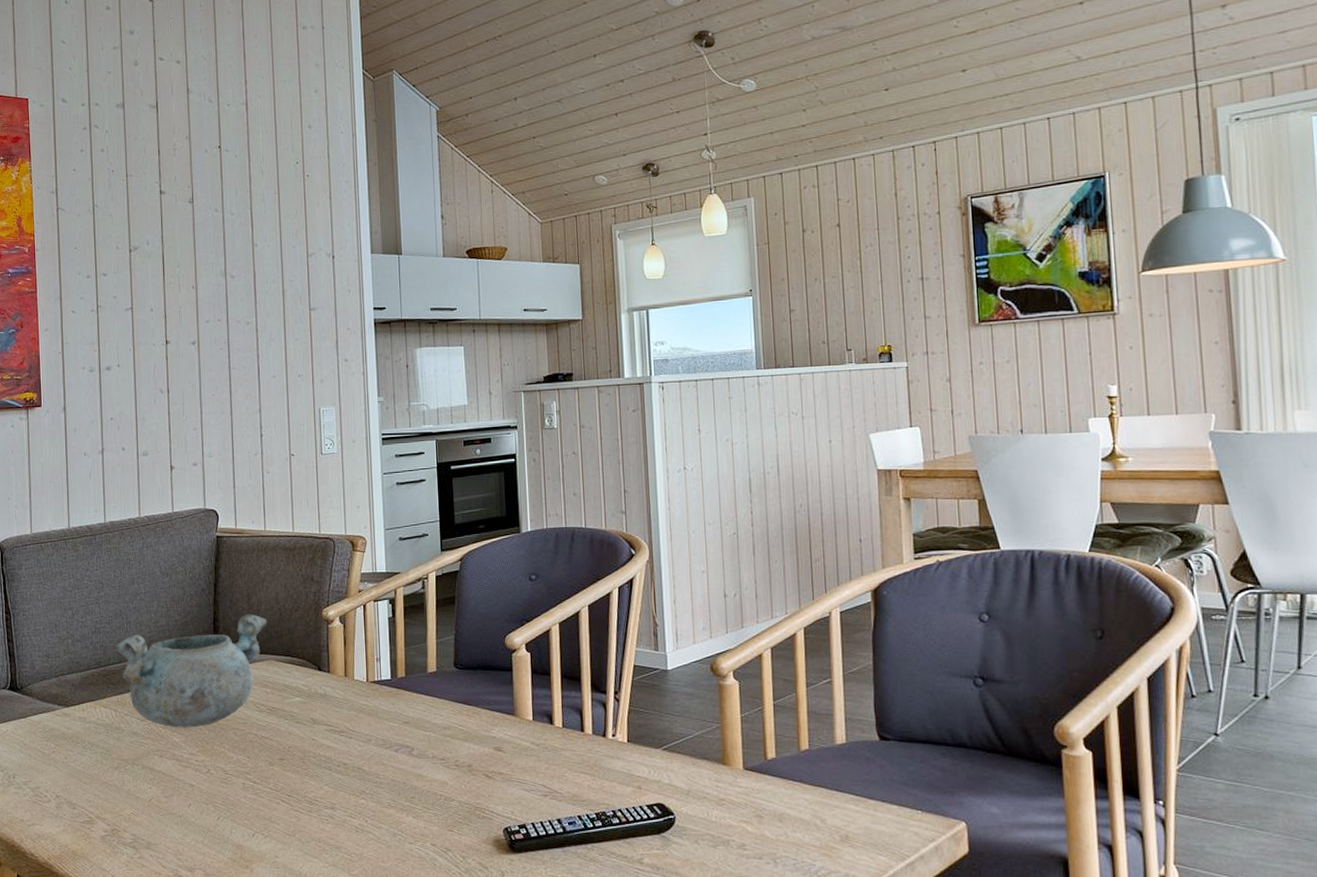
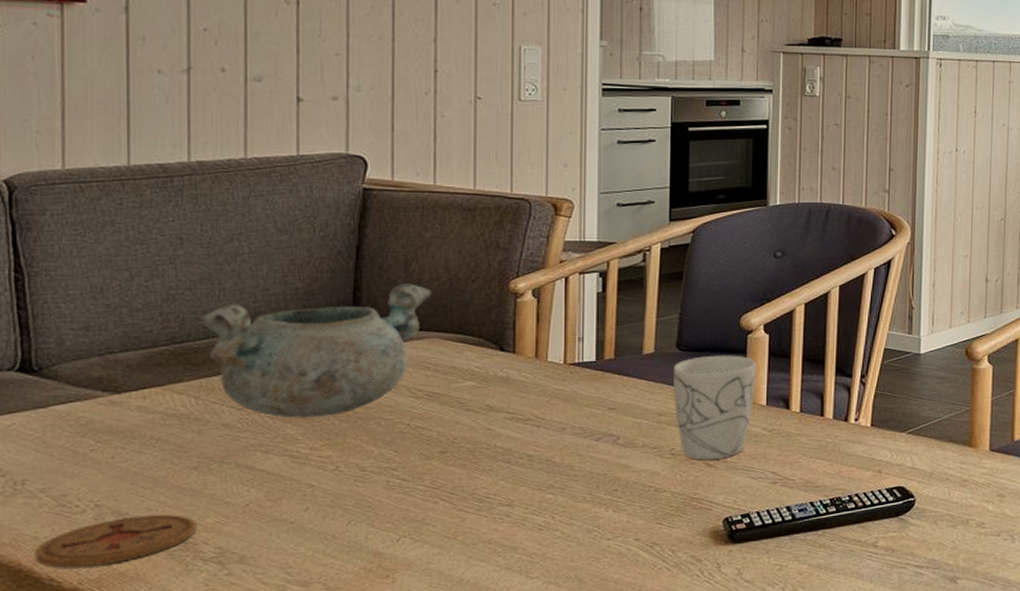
coaster: none [21,806,119,846] -> present [34,515,197,568]
mug: none [452,673,522,772] -> present [672,355,756,460]

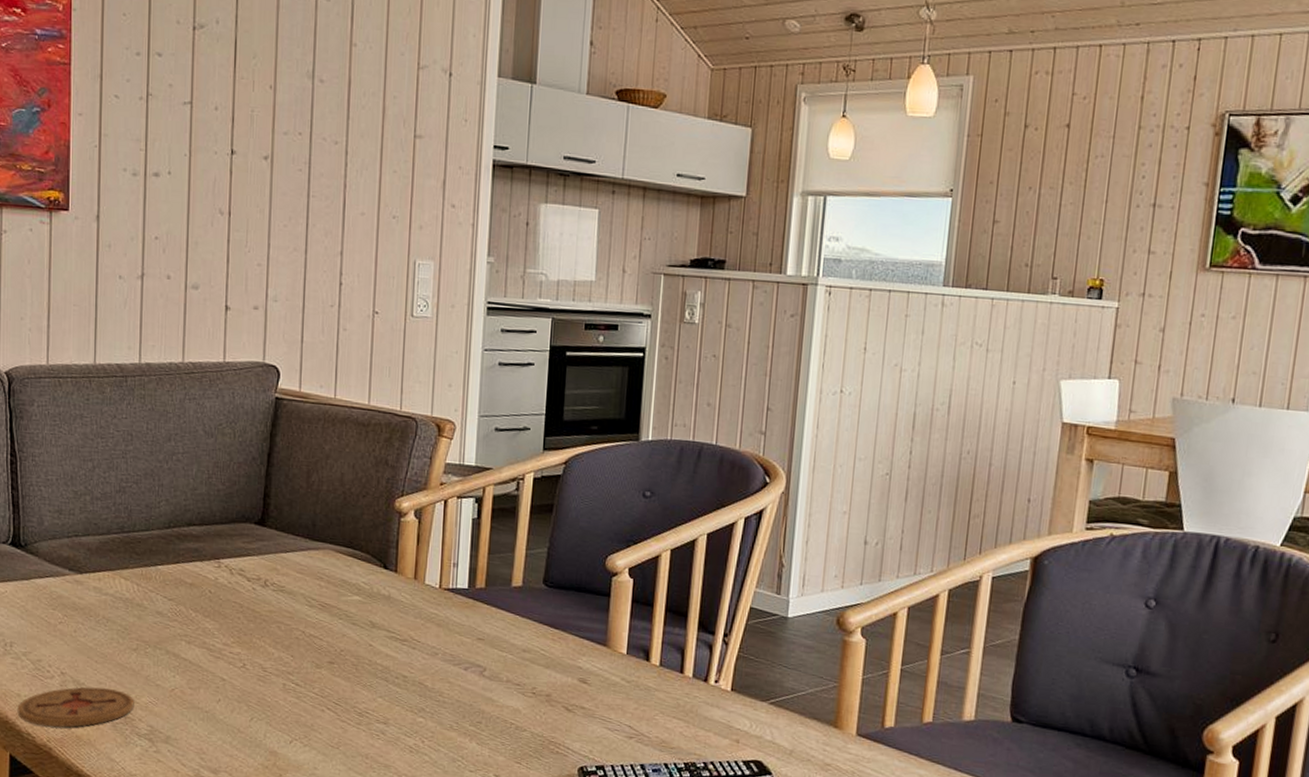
decorative bowl: present [200,284,432,418] -> none [143,493,328,616]
mug: present [672,355,756,460] -> none [538,595,619,705]

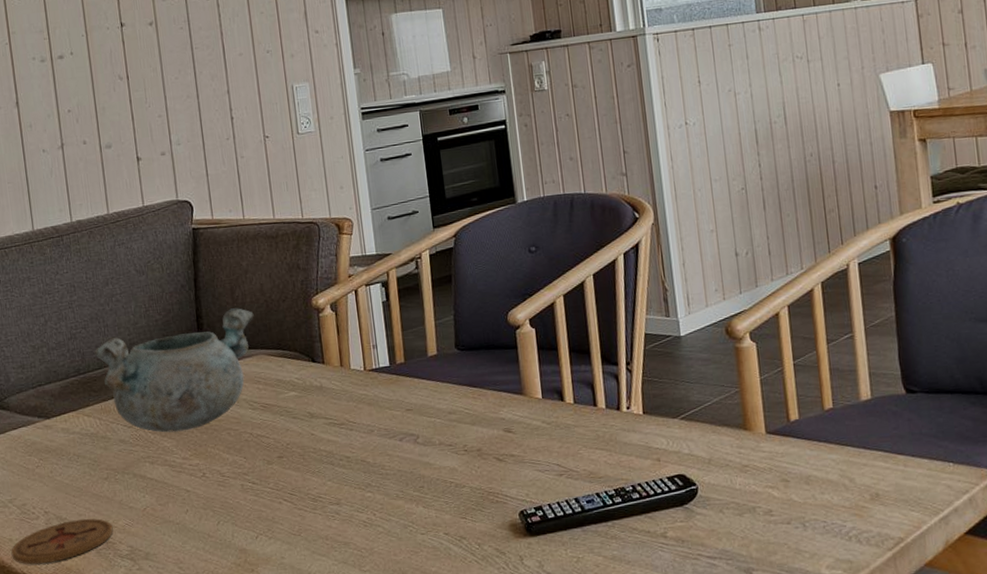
decorative bowl: none [143,493,328,616] -> present [94,308,254,433]

